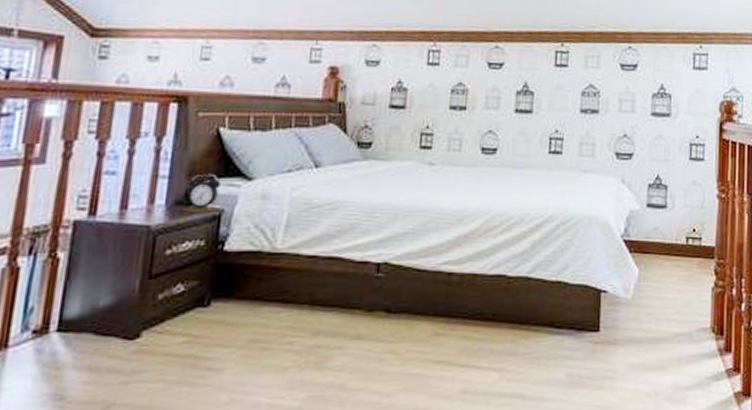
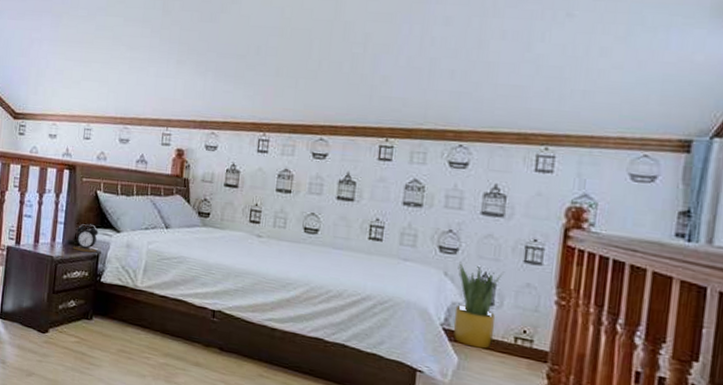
planter: none [633,167,673,255] -> present [453,261,504,349]

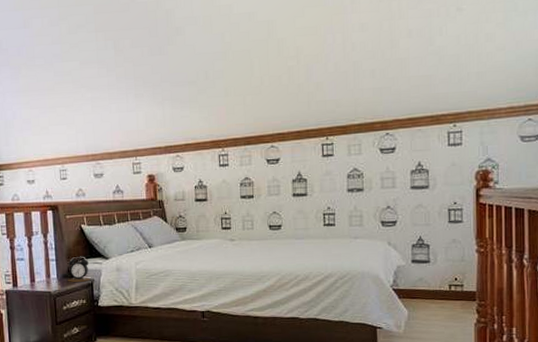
planter: present [453,261,504,349] -> none [399,231,434,300]

